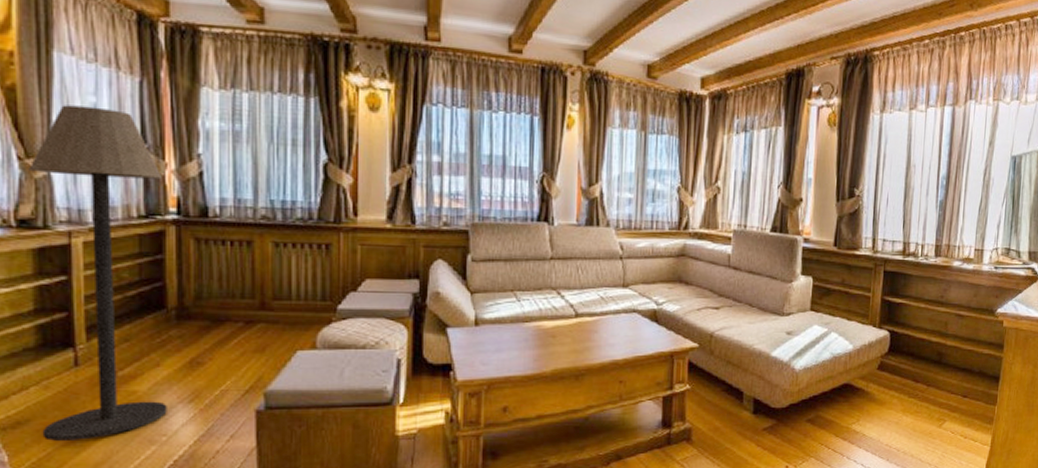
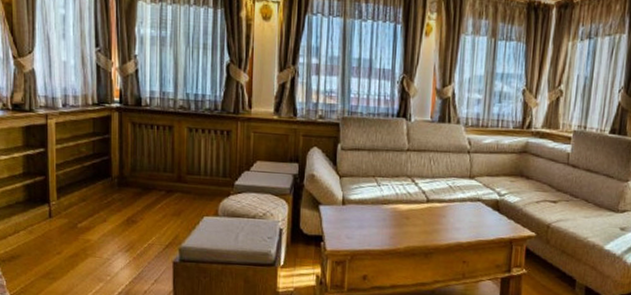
floor lamp: present [28,105,167,442] -> none [20,16,111,274]

